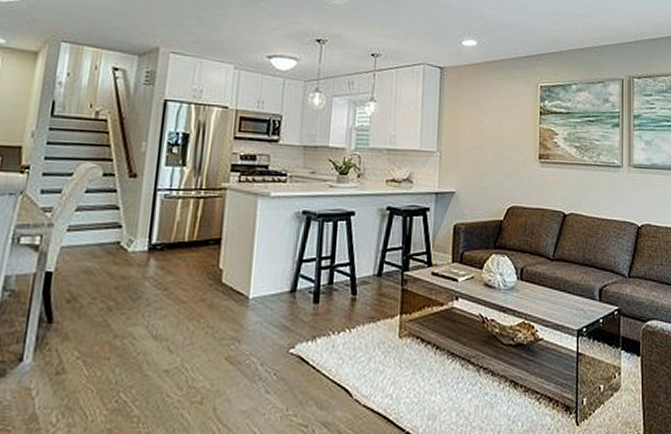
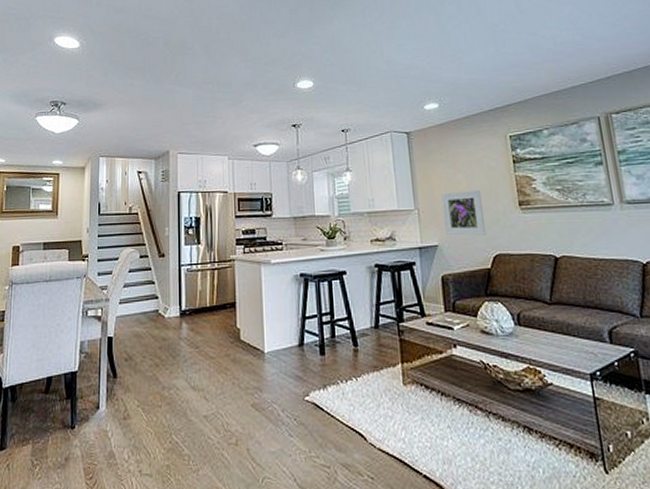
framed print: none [464,137,505,185] -> present [441,189,486,236]

